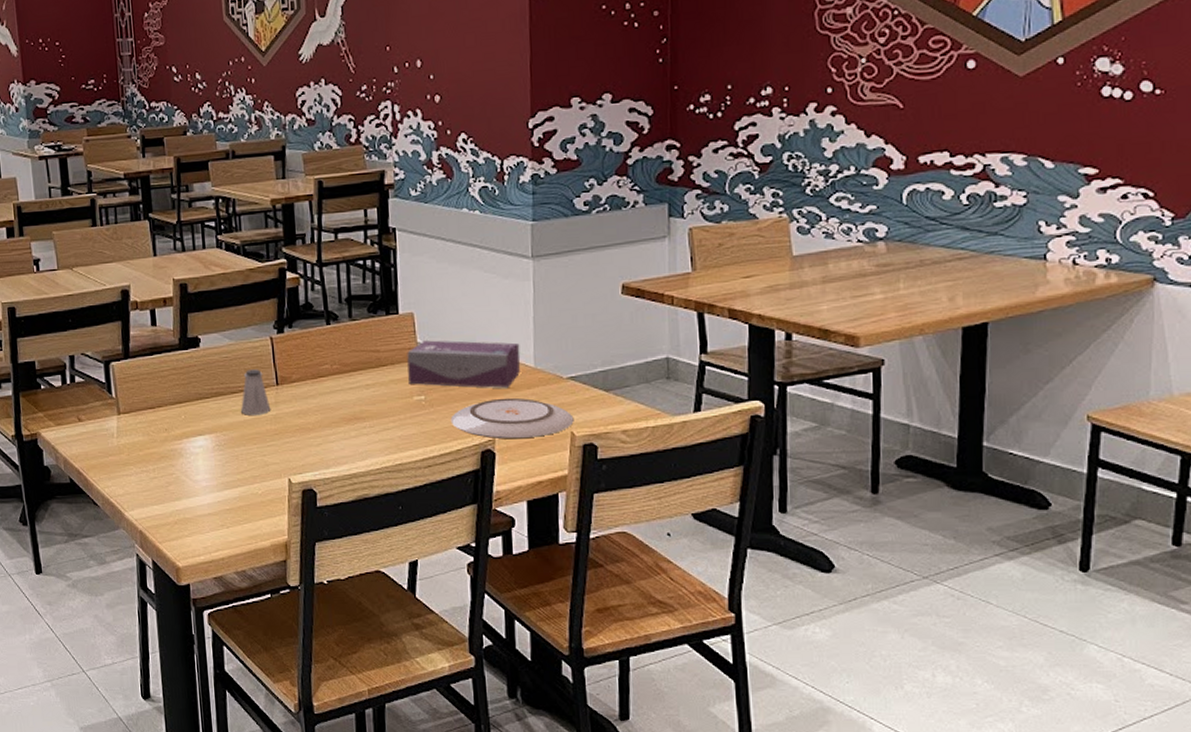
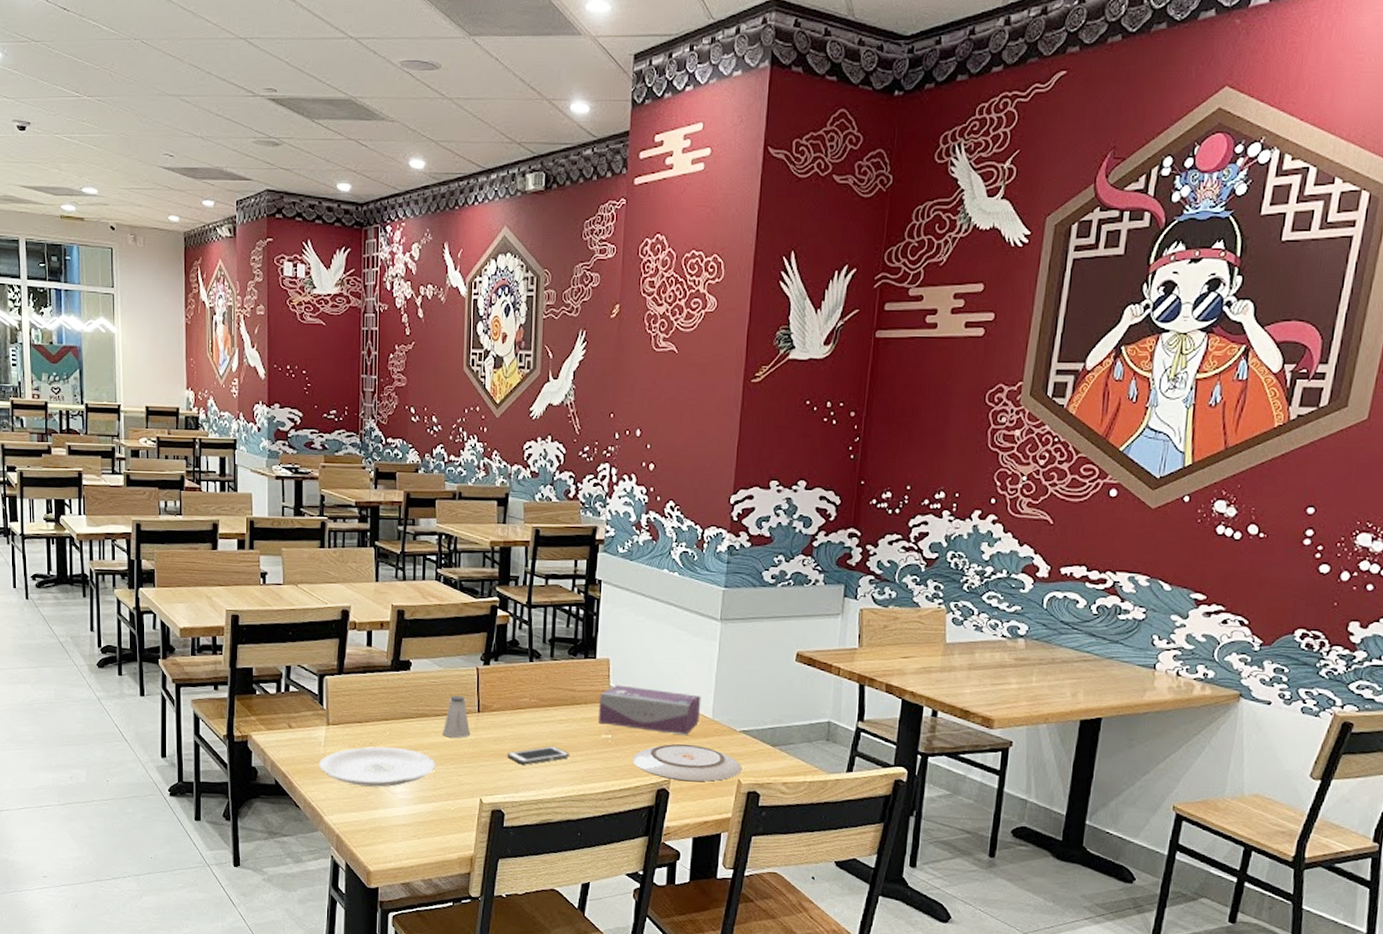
plate: none [114,432,238,476] -> present [319,746,436,787]
cell phone: none [313,414,381,438] -> present [507,746,570,765]

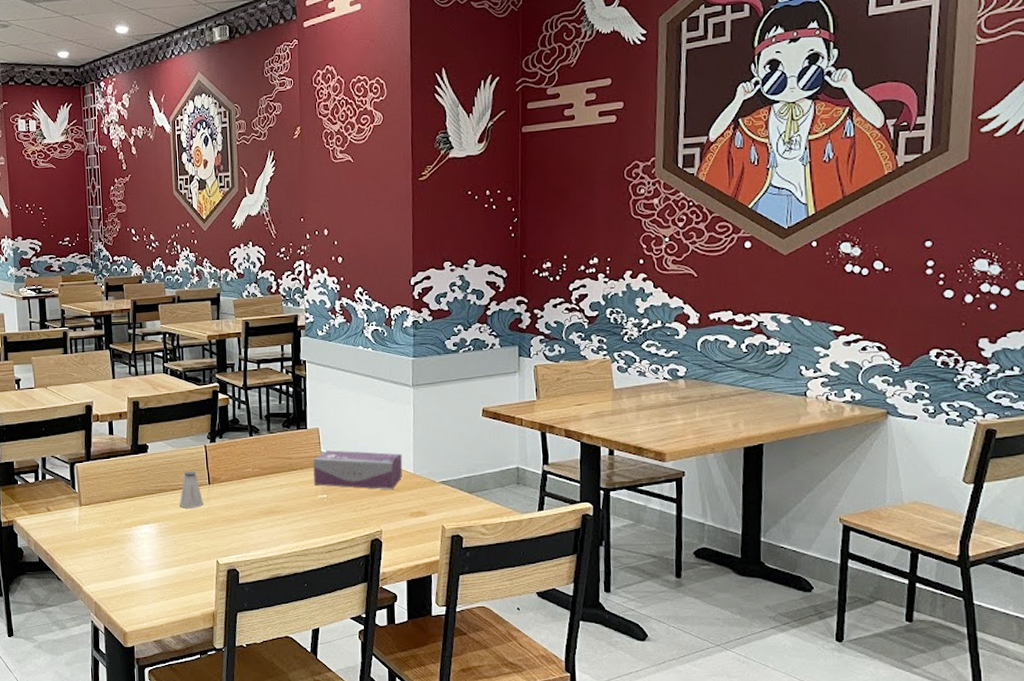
plate: present [319,746,436,787] -> none [75,521,176,557]
cell phone: present [507,746,570,765] -> none [237,509,292,527]
plate: present [632,743,742,782] -> none [347,497,444,531]

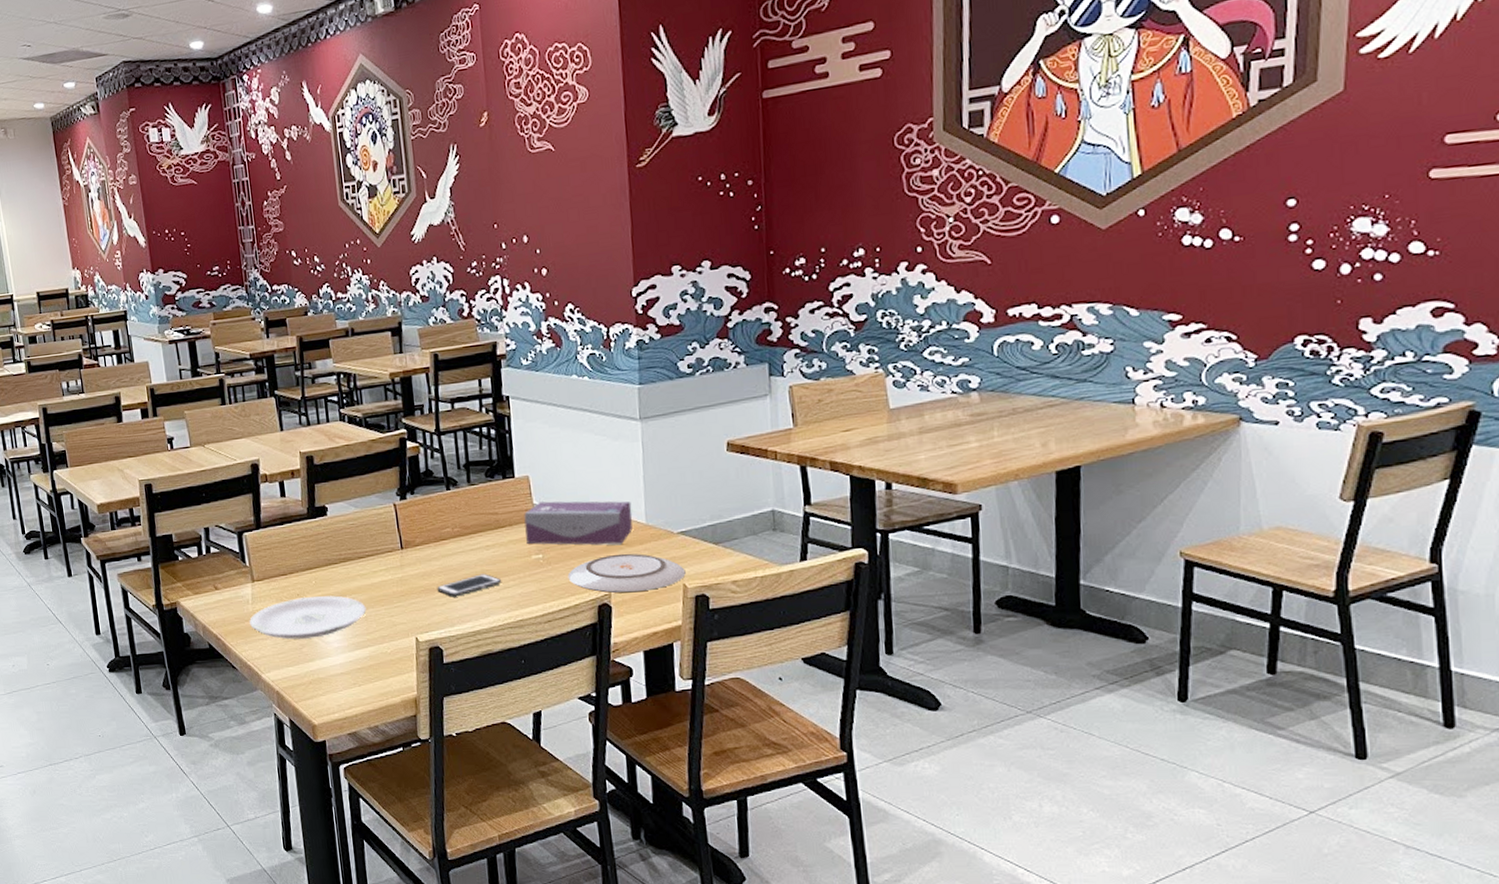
plate: none [75,521,176,557] -> present [249,596,367,640]
saltshaker: present [179,471,204,508] -> none [367,534,397,579]
cell phone: none [237,509,292,527] -> present [437,574,502,597]
plate: none [347,497,444,531] -> present [567,553,686,593]

